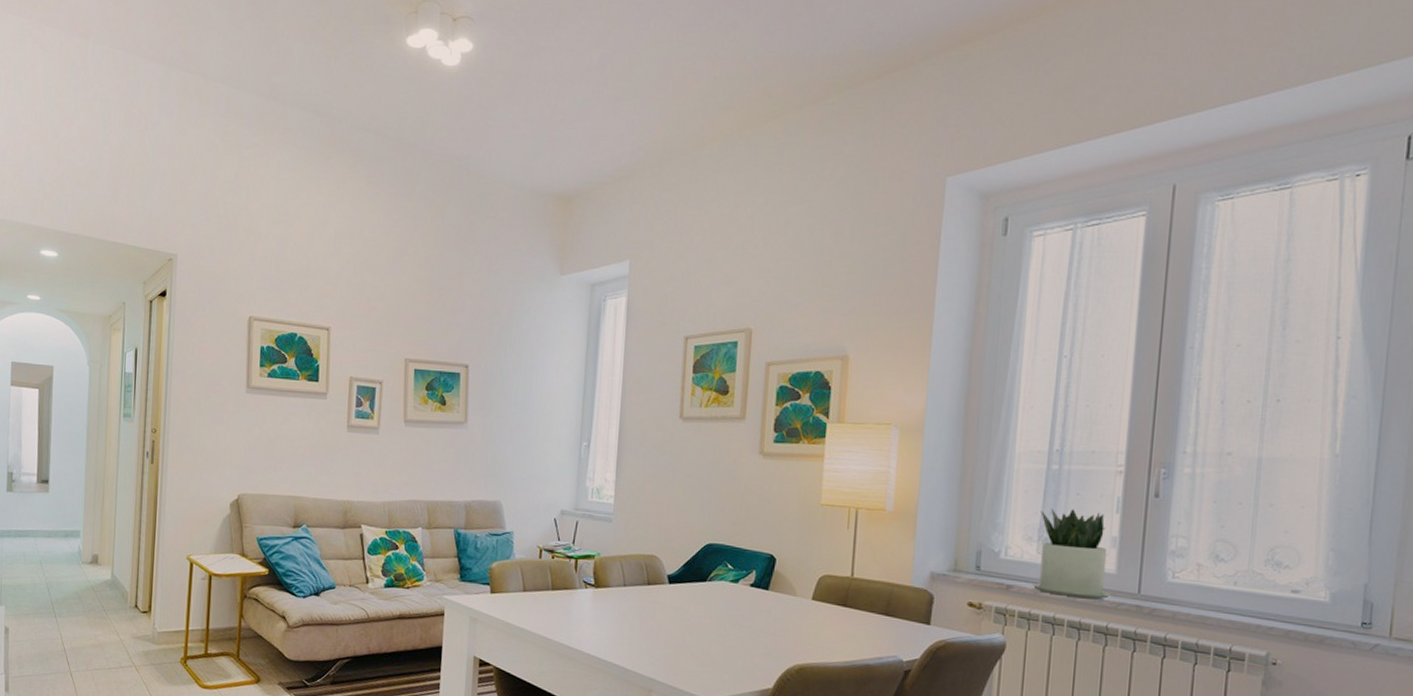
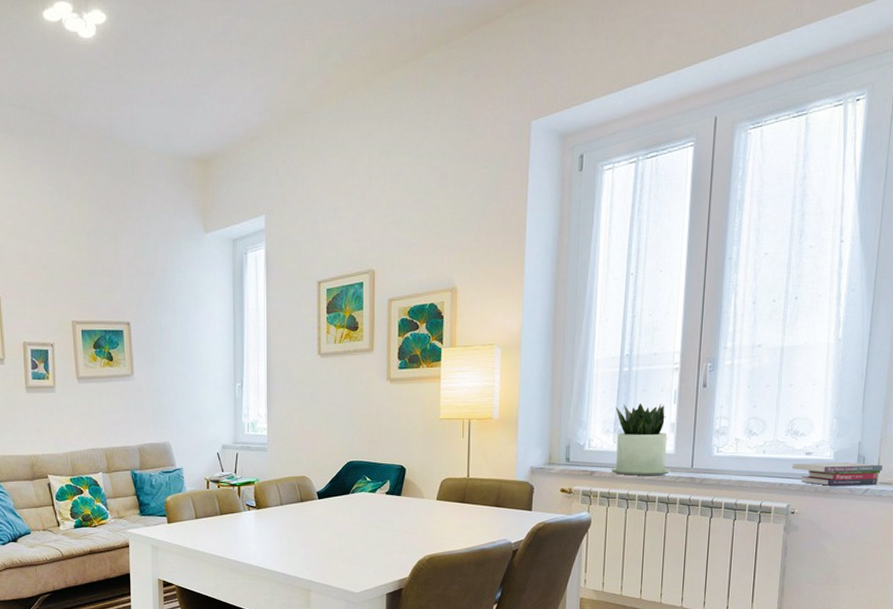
books: none [1273,601,1398,640] -> present [792,461,883,486]

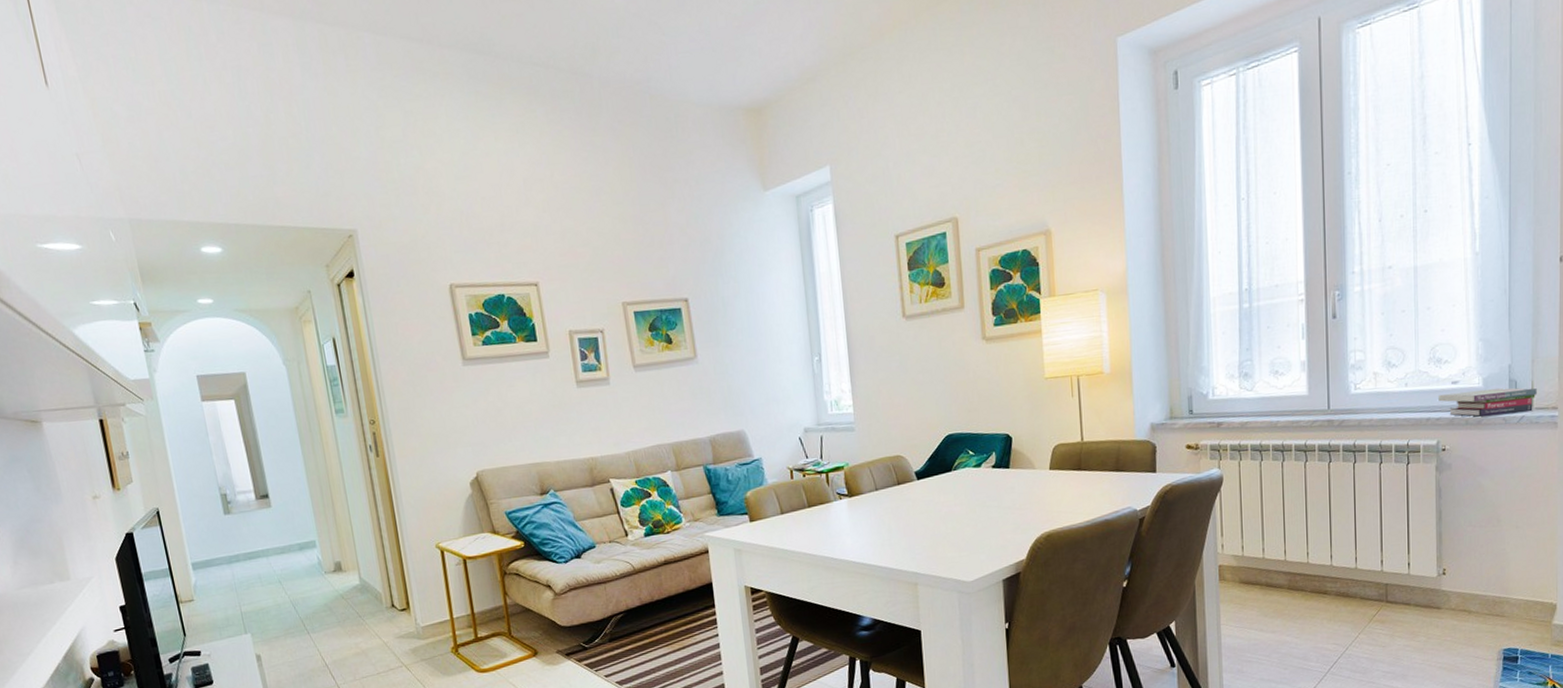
planter: present [610,403,670,476] -> none [1238,341,1305,424]

